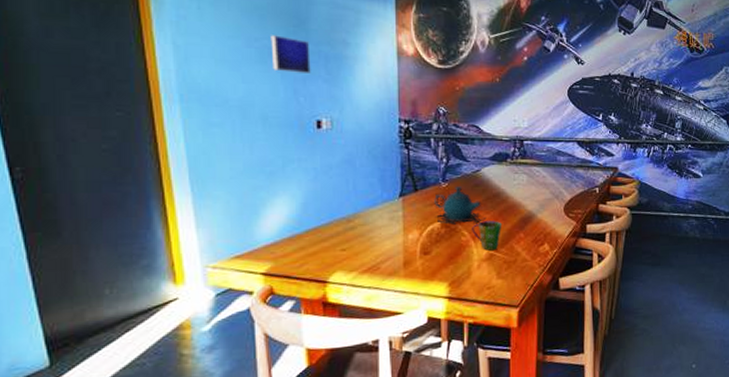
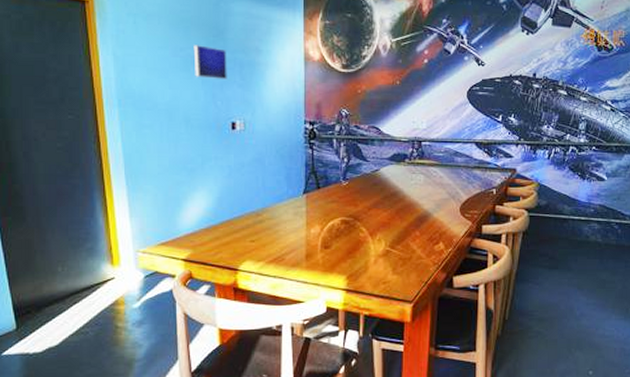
teapot: present [434,186,487,225] -> none [335,185,384,221]
cup: present [472,221,503,251] -> none [370,219,399,247]

